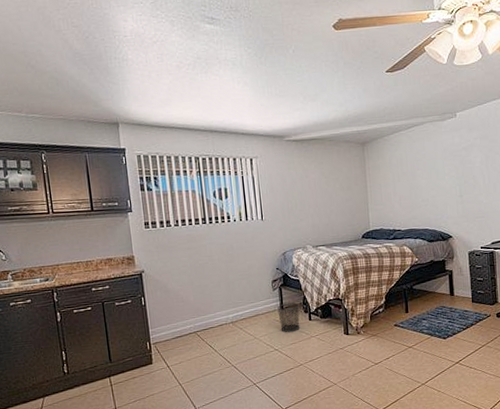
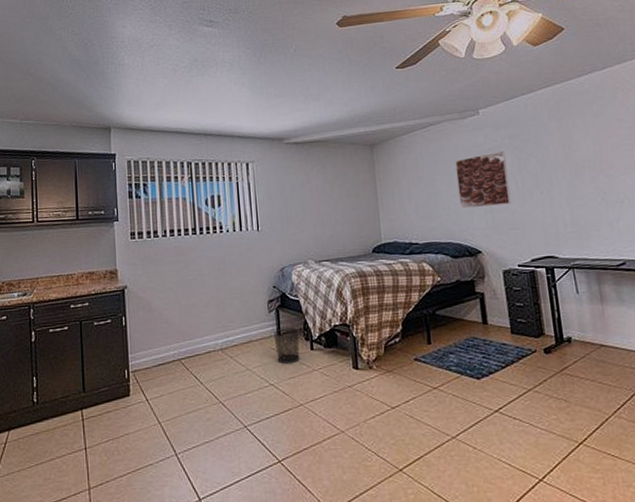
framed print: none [434,150,479,200] -> present [455,150,511,208]

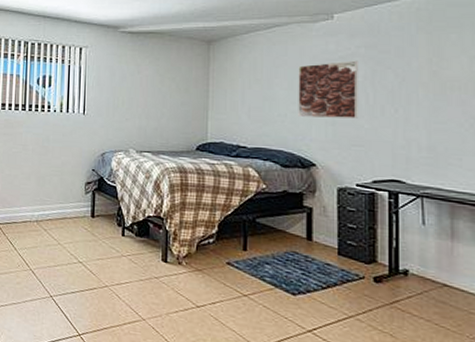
waste bin: present [274,327,300,365] -> none [87,211,113,246]

